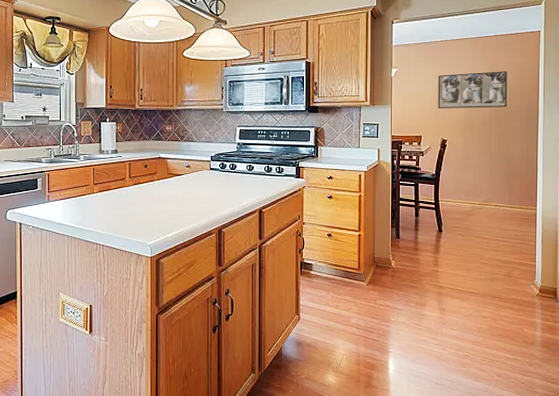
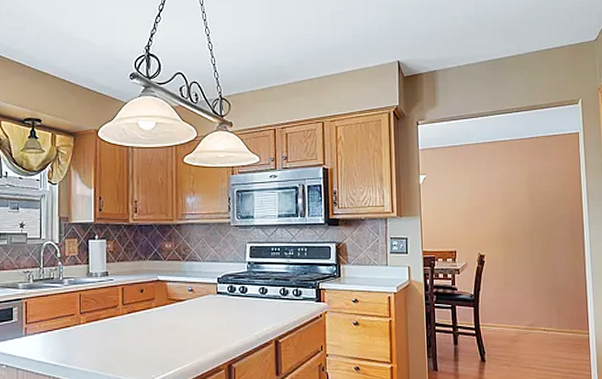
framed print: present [438,71,508,108] -> none [471,177,549,219]

